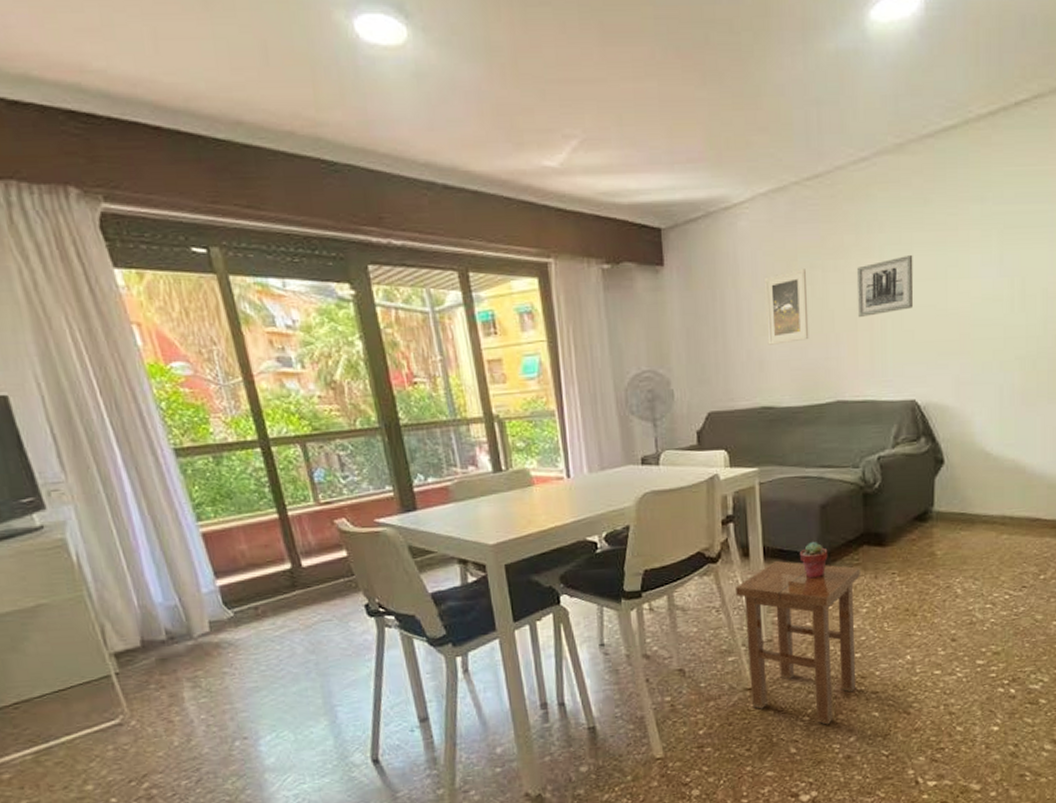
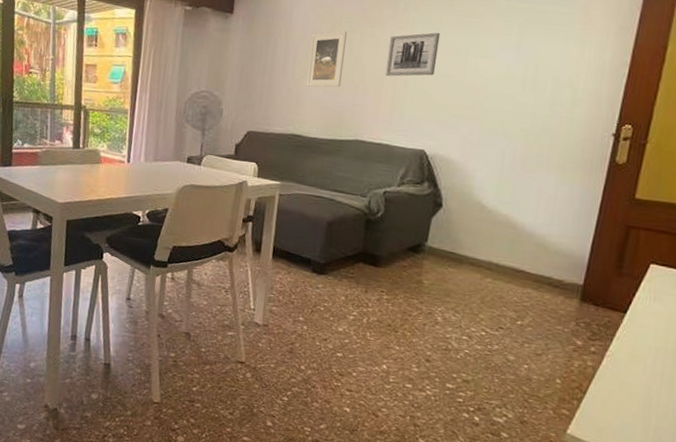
stool: present [736,561,860,725] -> none [241,261,353,409]
potted succulent: present [799,542,828,579] -> none [302,251,328,282]

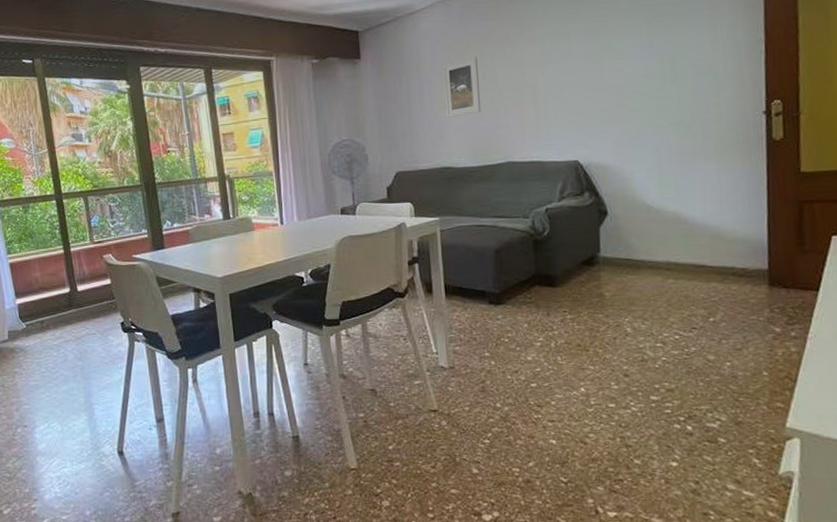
wall art: present [385,33,441,76] -> none [520,43,572,93]

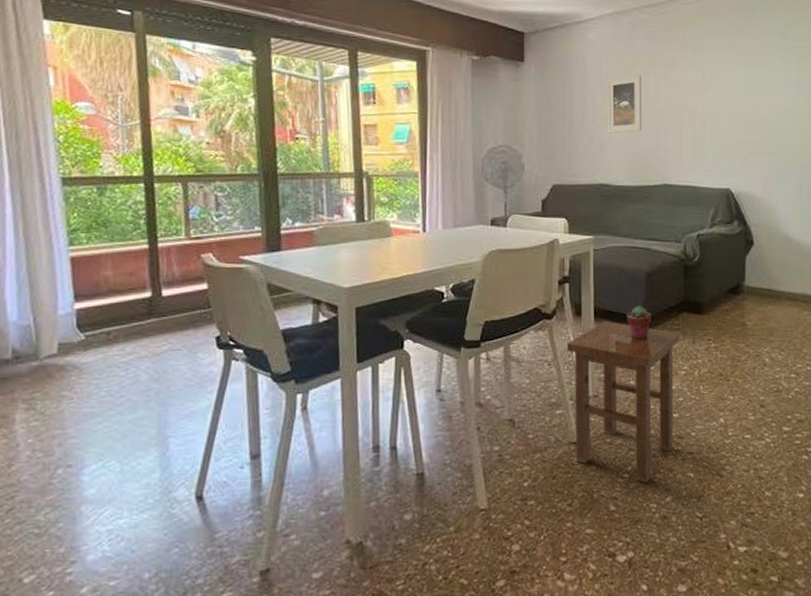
stool: none [421,297,534,449] -> present [567,322,680,483]
potted succulent: none [476,281,503,314] -> present [626,306,652,340]

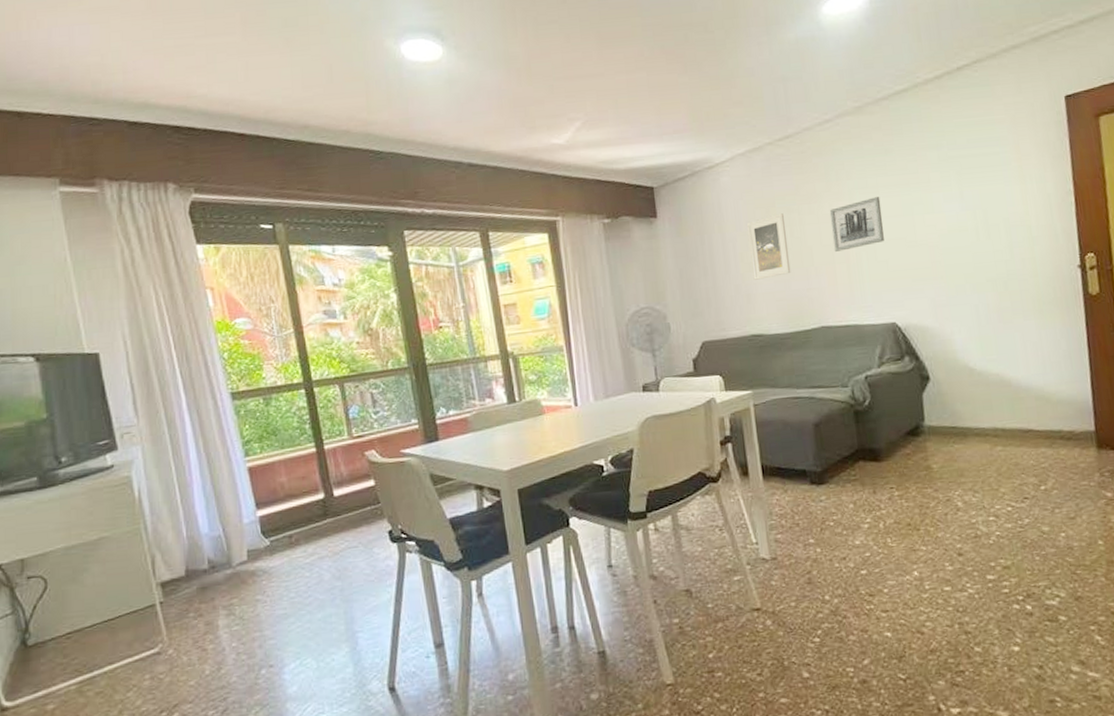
stool: present [567,322,680,483] -> none [737,479,865,647]
potted succulent: present [626,306,652,340] -> none [796,459,826,495]
wall art: none [683,72,729,117] -> present [829,197,884,252]

